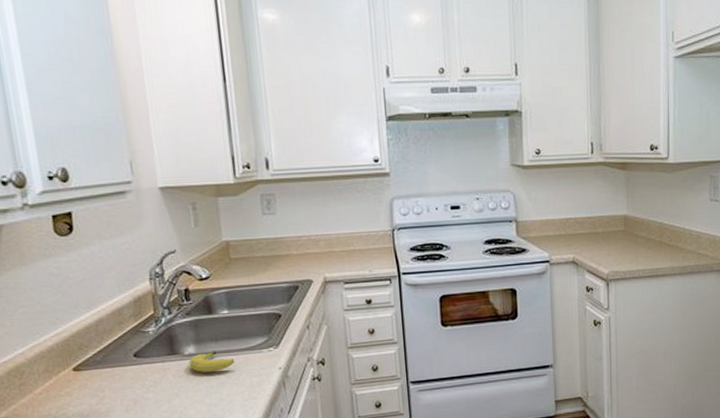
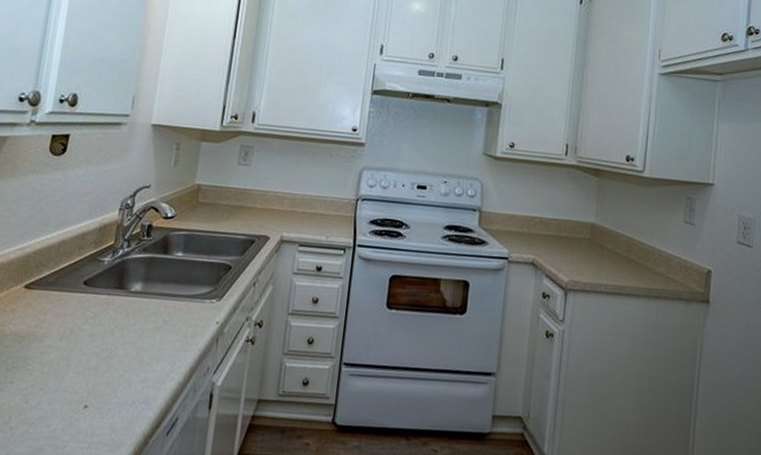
fruit: present [189,351,234,373] -> none [132,292,175,314]

